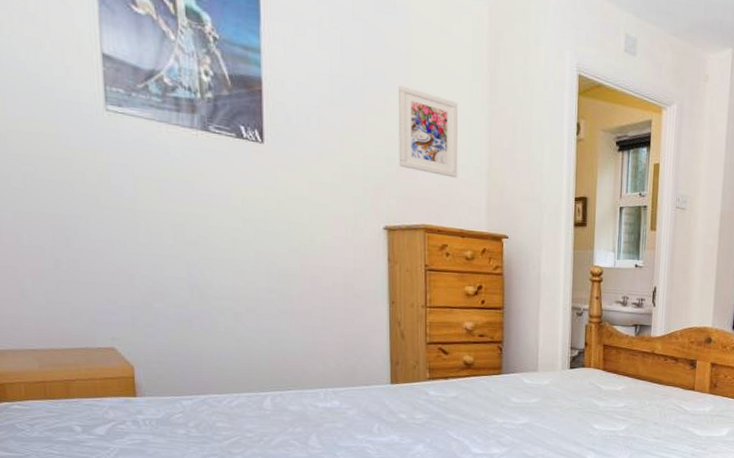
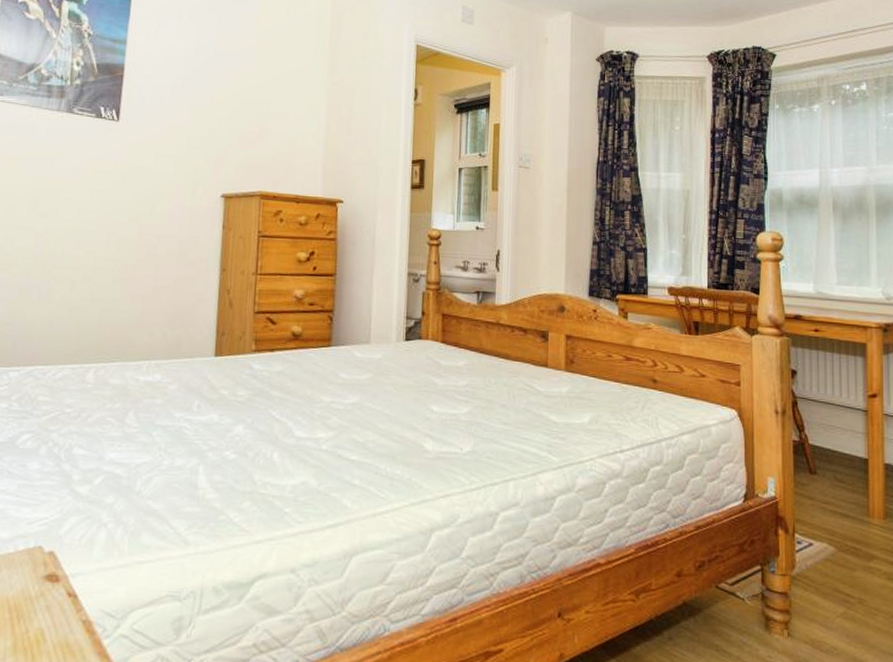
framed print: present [398,85,458,178] -> none [240,64,299,146]

